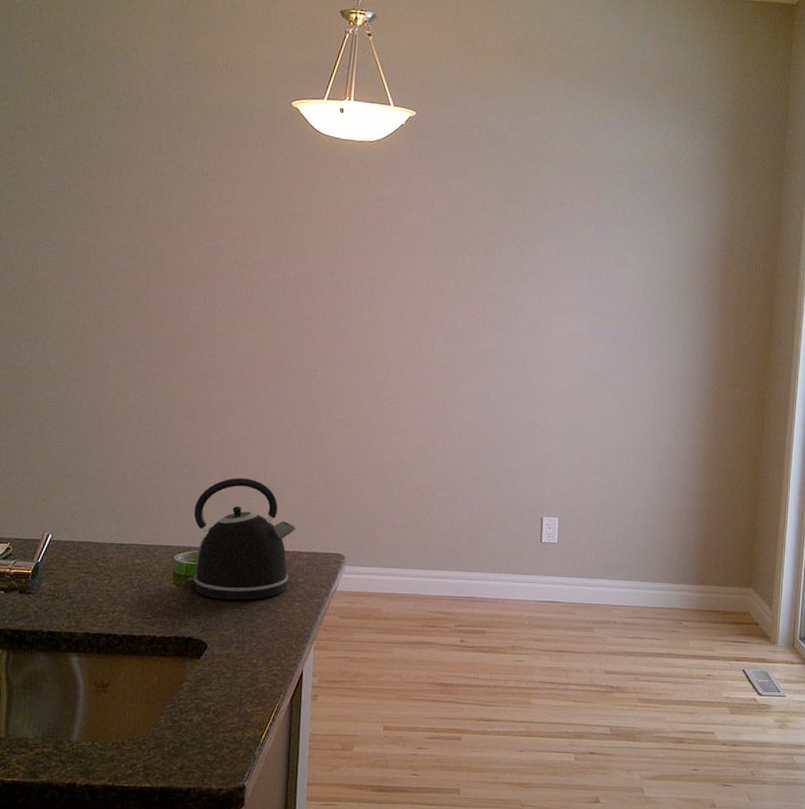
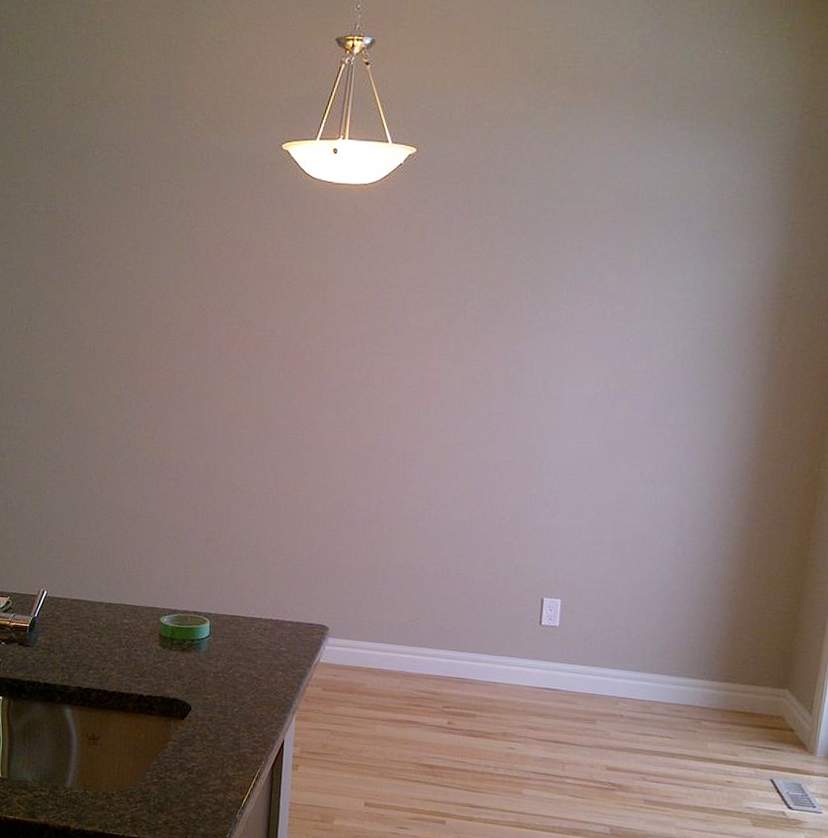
kettle: present [186,477,297,601] -> none [171,542,280,666]

